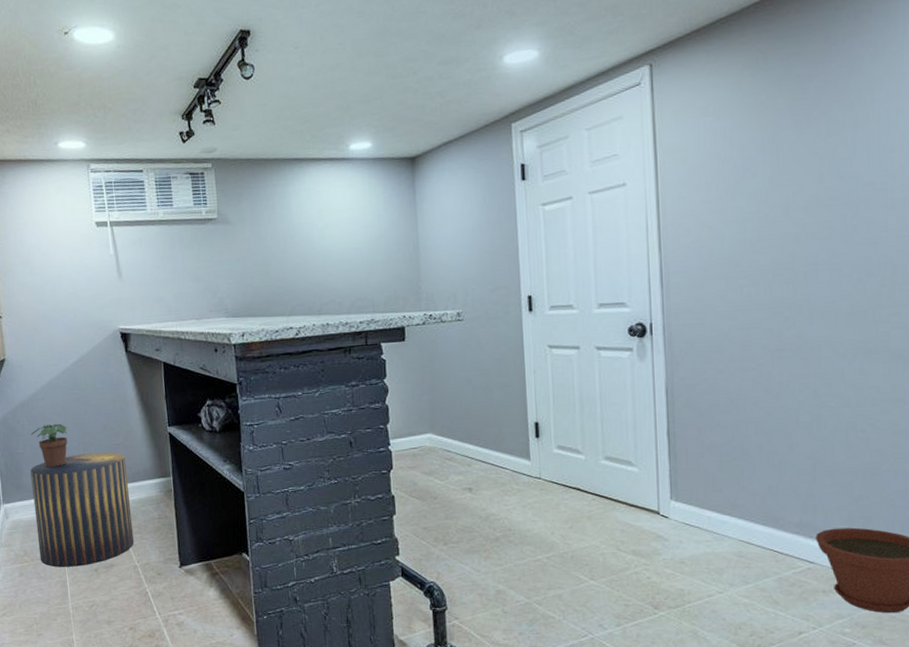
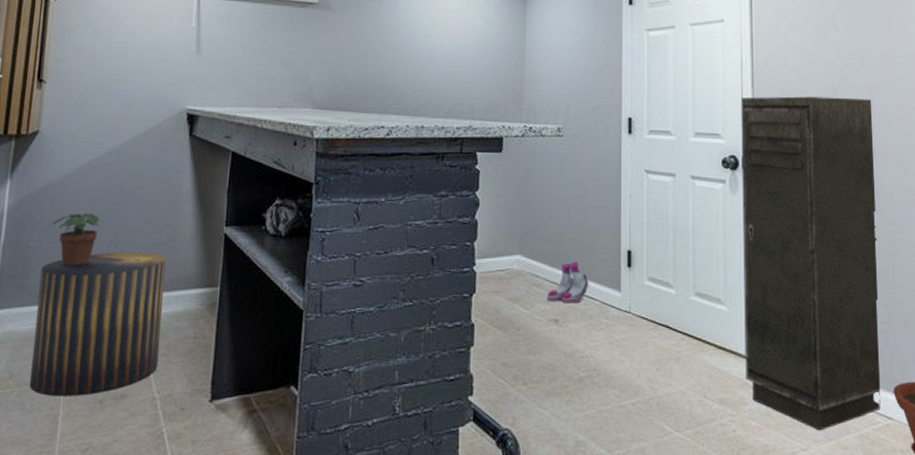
boots: none [459,436,499,473] -> present [546,262,589,302]
storage cabinet: none [647,249,803,576] -> present [741,96,881,431]

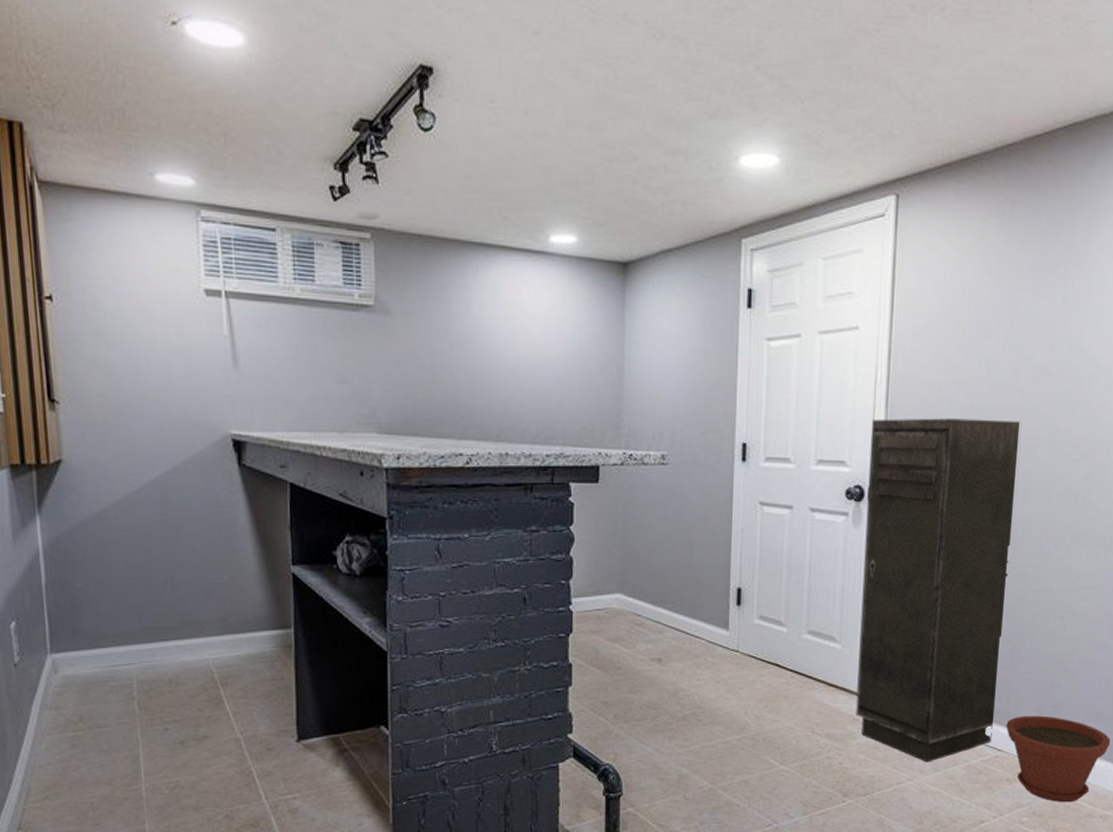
stool: present [29,252,167,396] -> none [93,593,238,738]
potted plant: present [51,212,100,266] -> none [95,551,150,608]
boots: present [546,262,589,302] -> none [649,601,695,641]

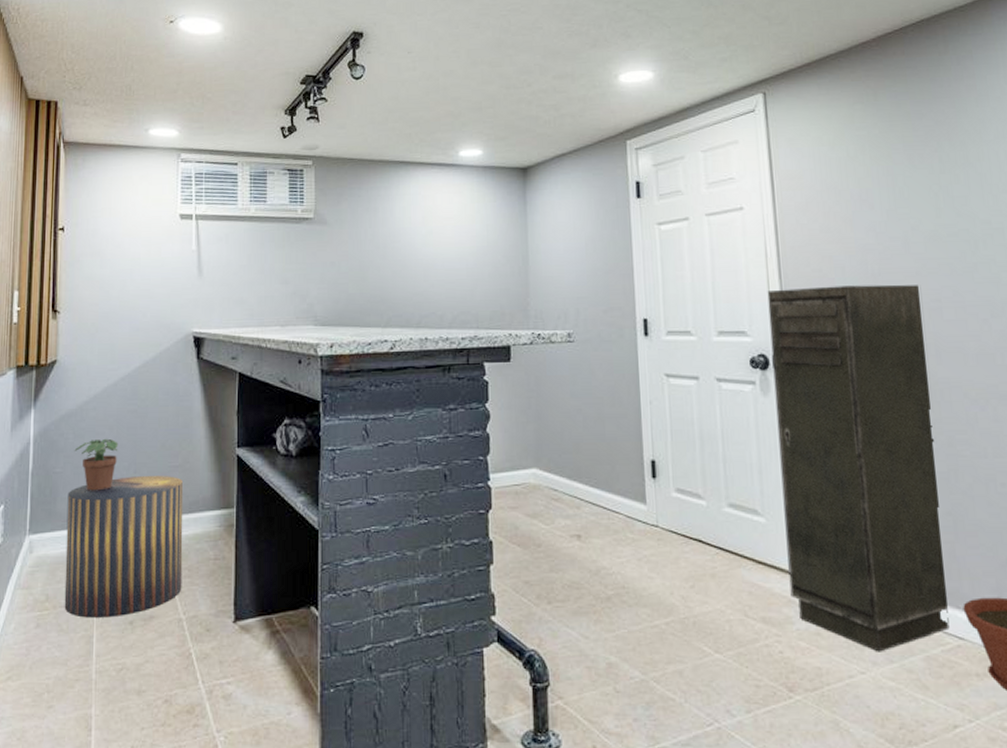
stool: none [93,593,238,738] -> present [64,476,184,618]
potted plant: none [95,551,150,608] -> present [74,438,119,491]

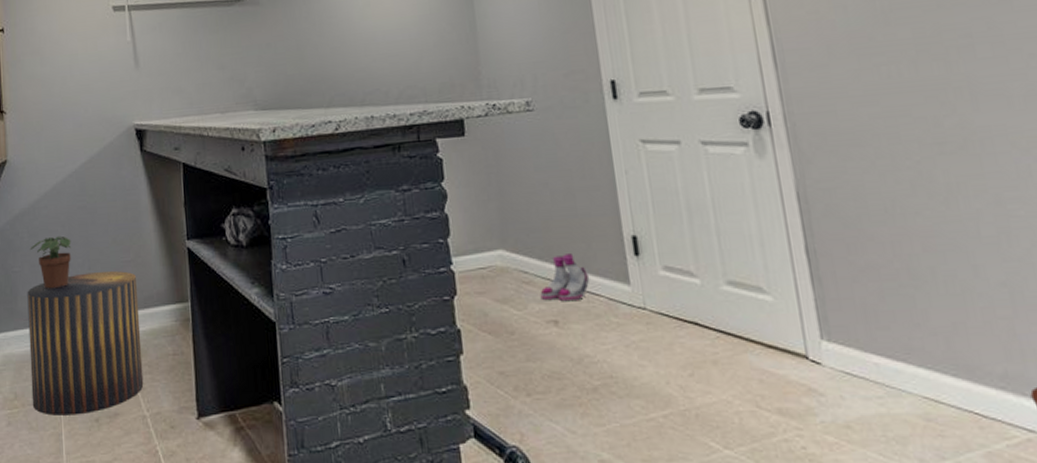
boots: none [567,474,612,517] -> present [540,254,590,301]
storage cabinet: present [767,284,950,652] -> none [754,20,1015,448]

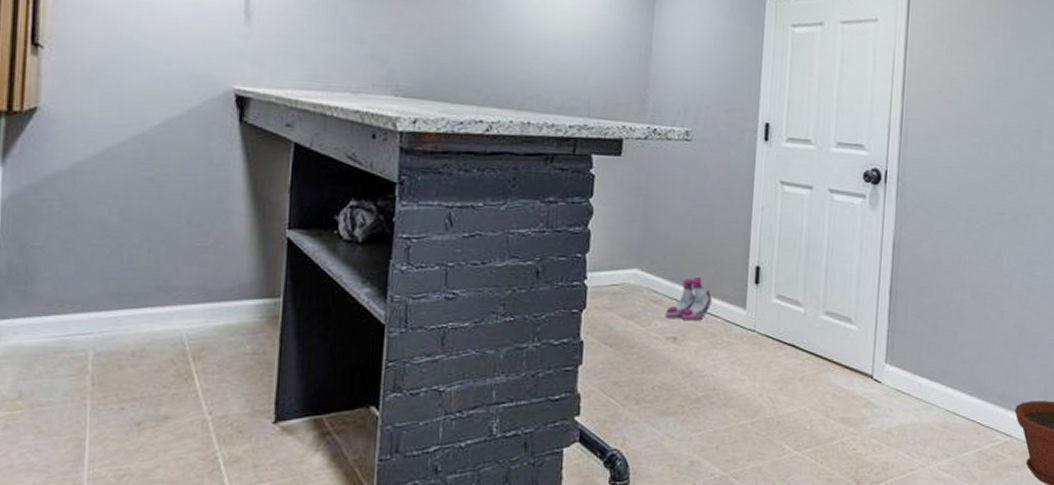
stool: present [27,271,144,416] -> none [44,256,215,418]
potted plant: present [30,235,72,289] -> none [62,209,126,271]

